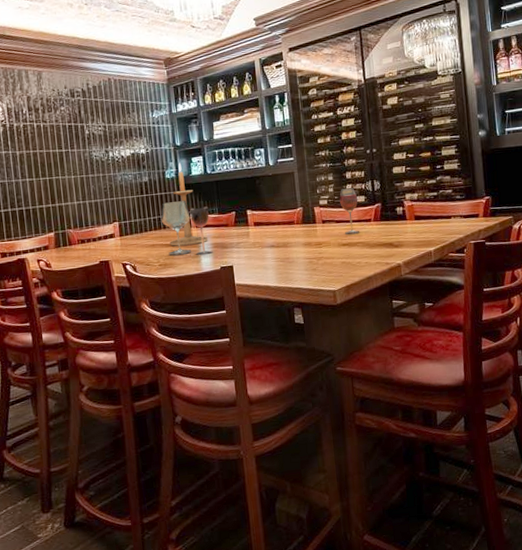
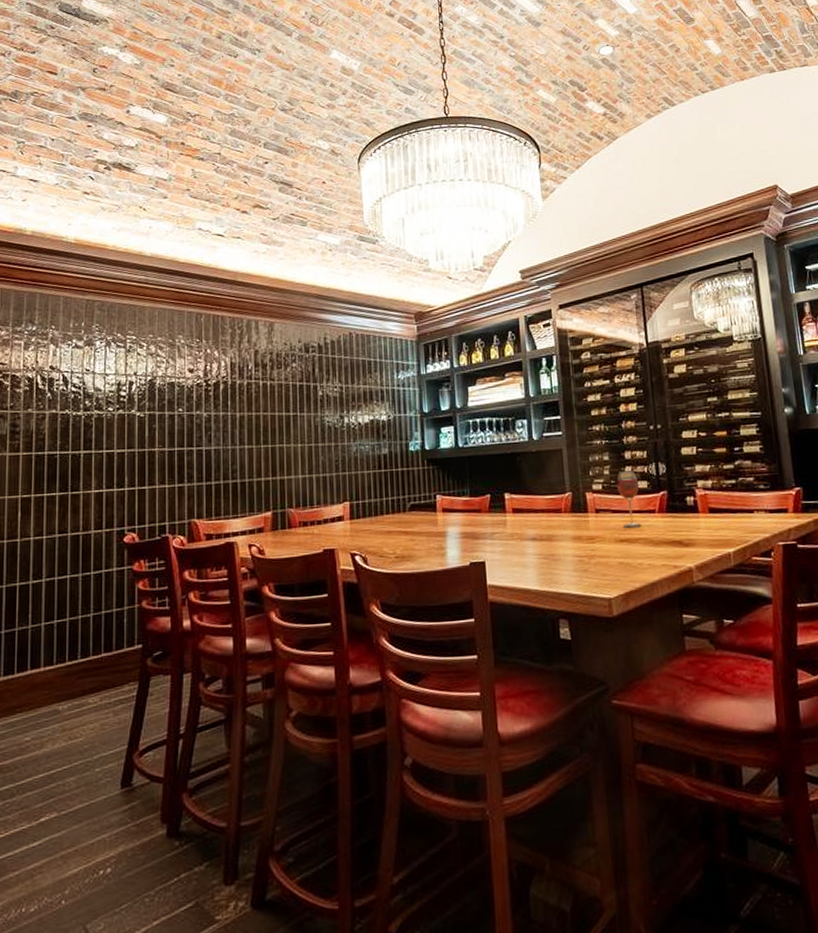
wine glass: present [161,201,192,256] -> none [401,479,436,546]
candlestick: present [170,162,208,246] -> none [410,432,457,535]
wineglass: present [190,207,213,255] -> none [436,487,462,546]

